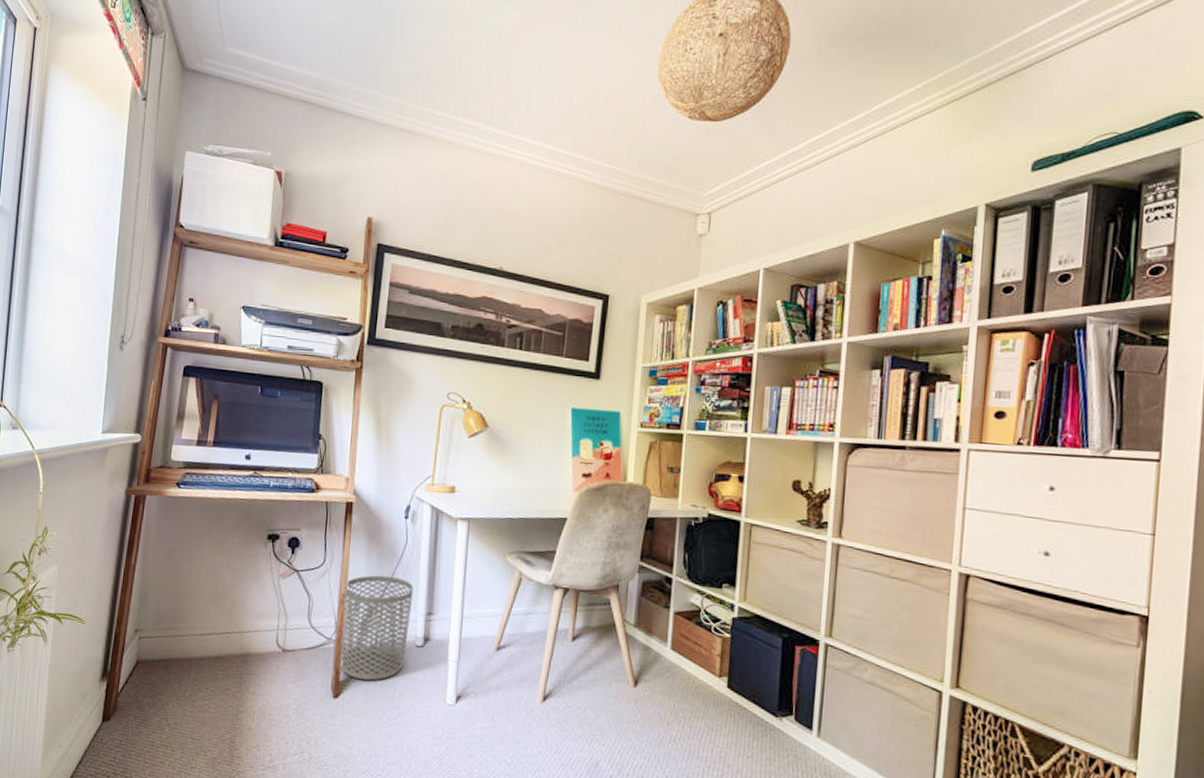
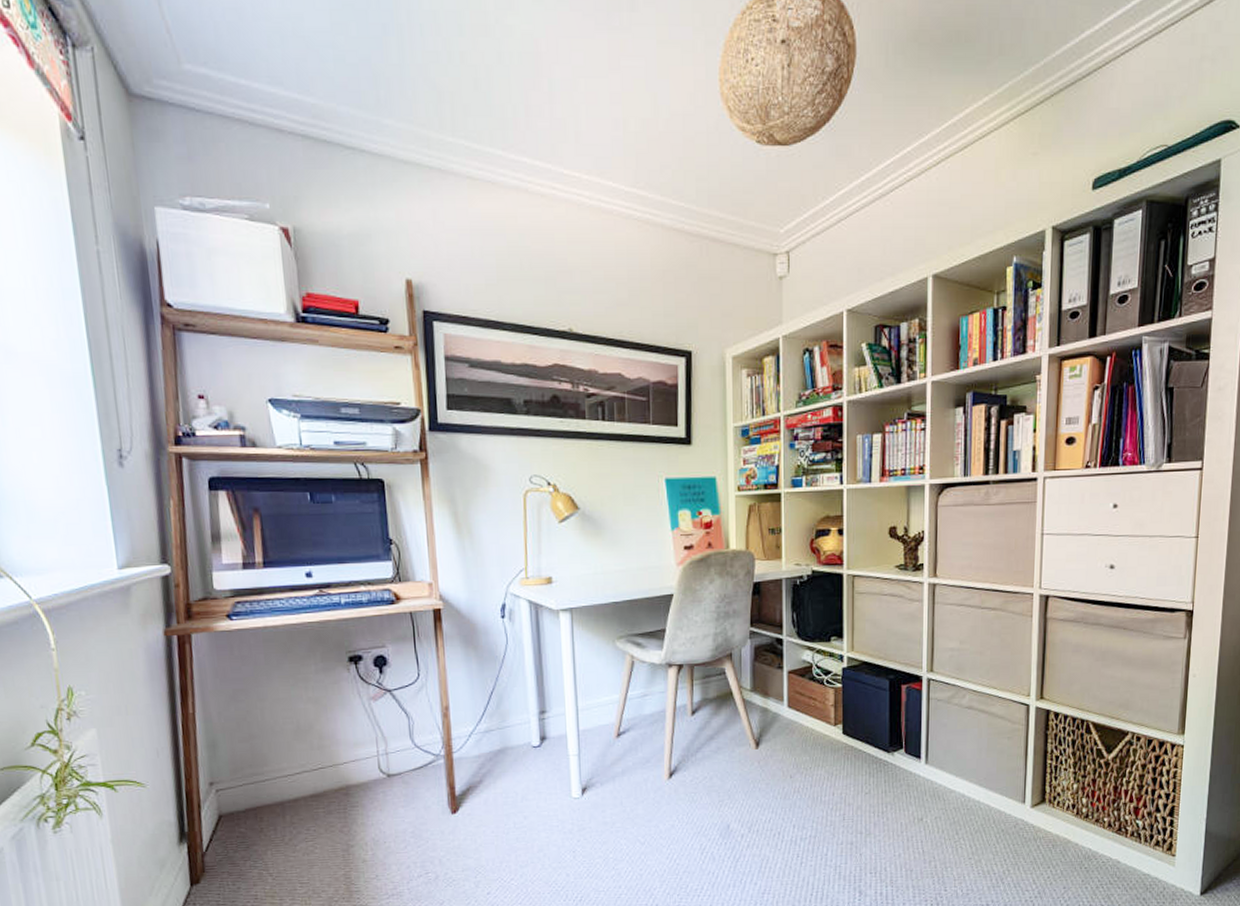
waste bin: present [340,575,414,681] -> none [446,680,523,790]

